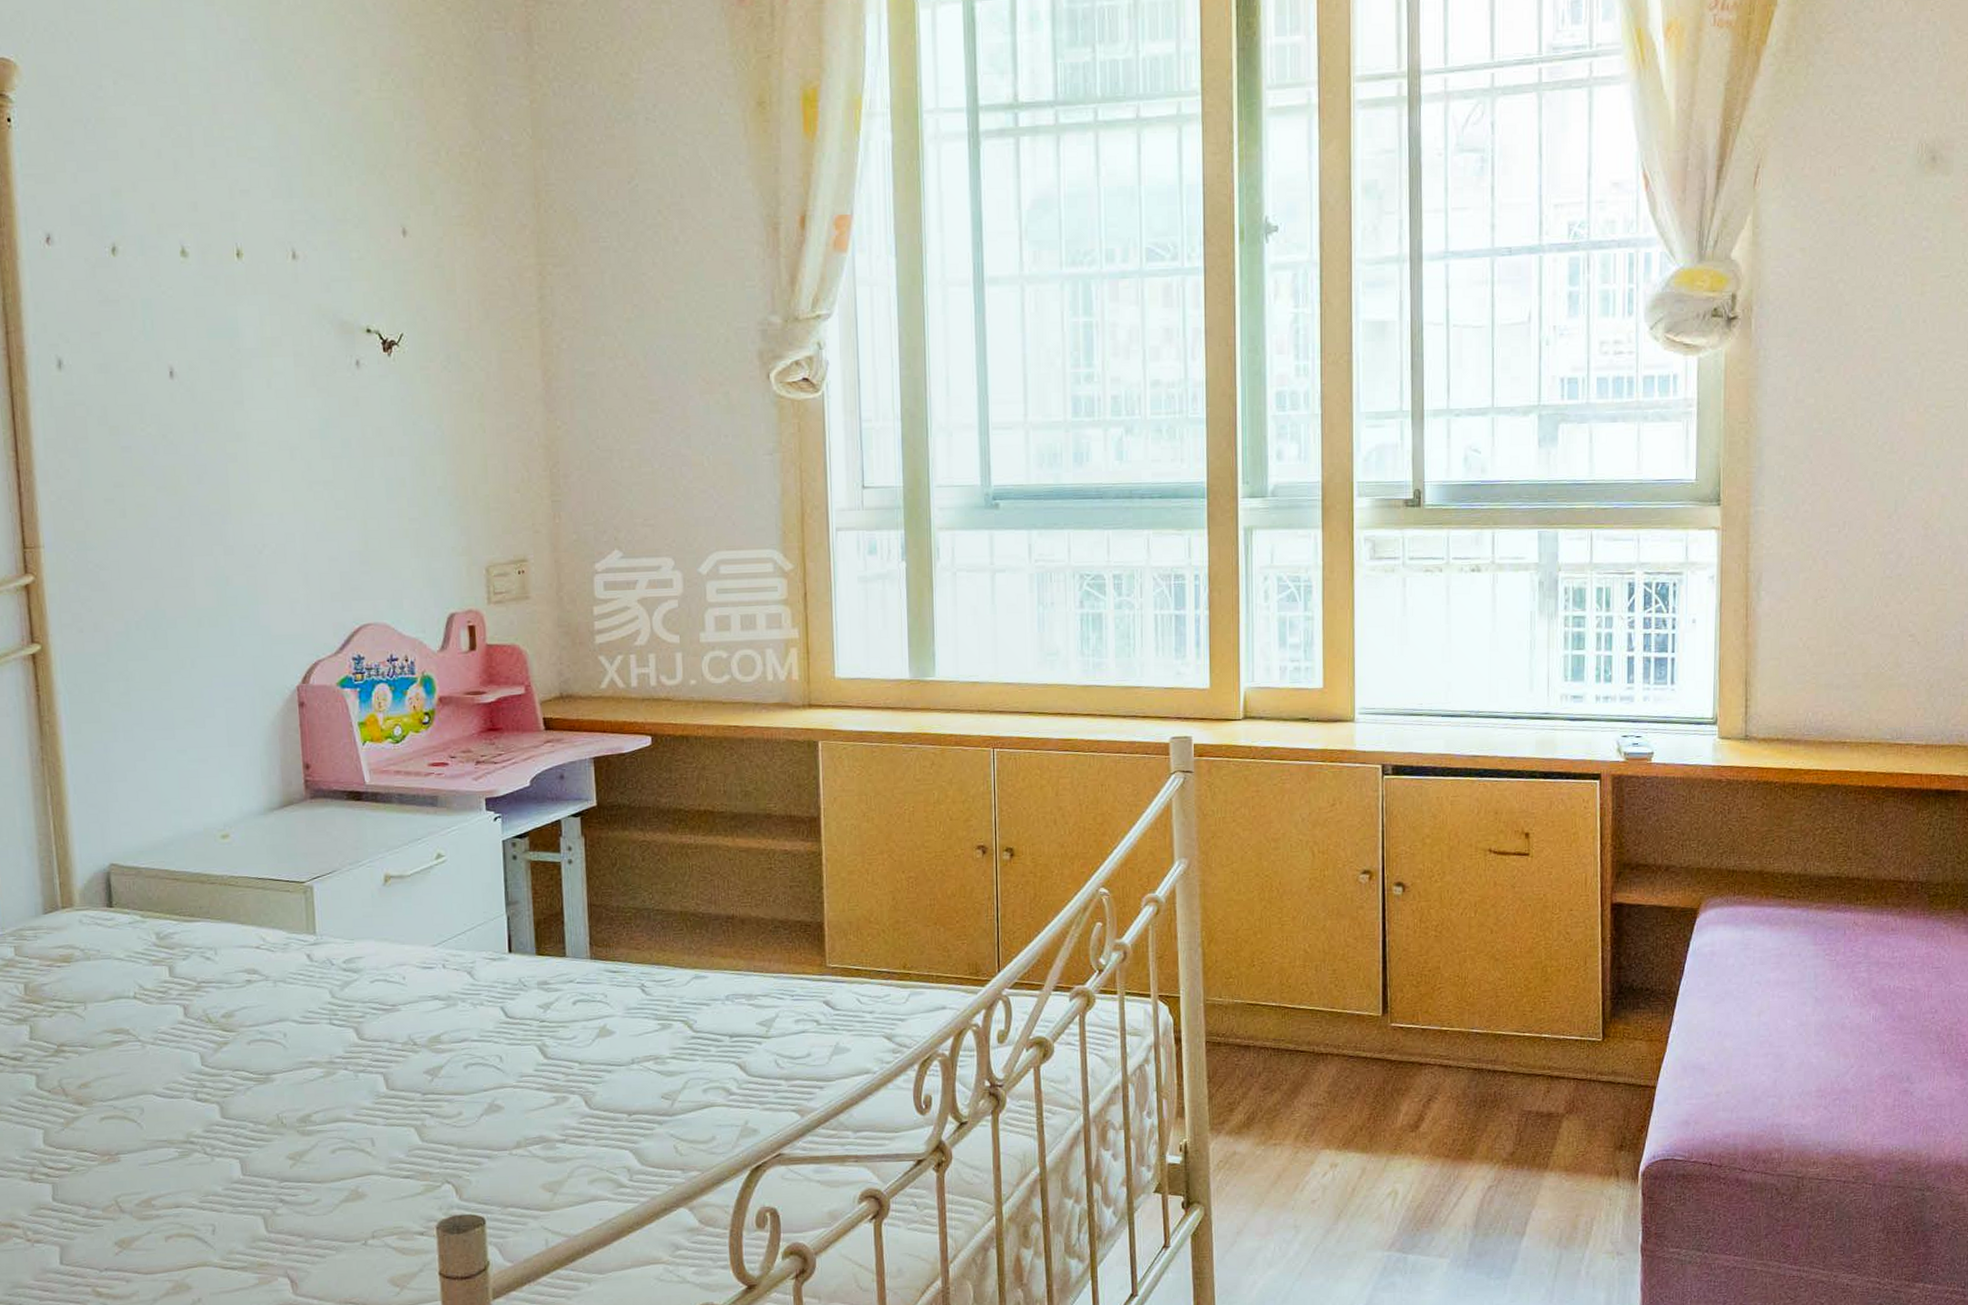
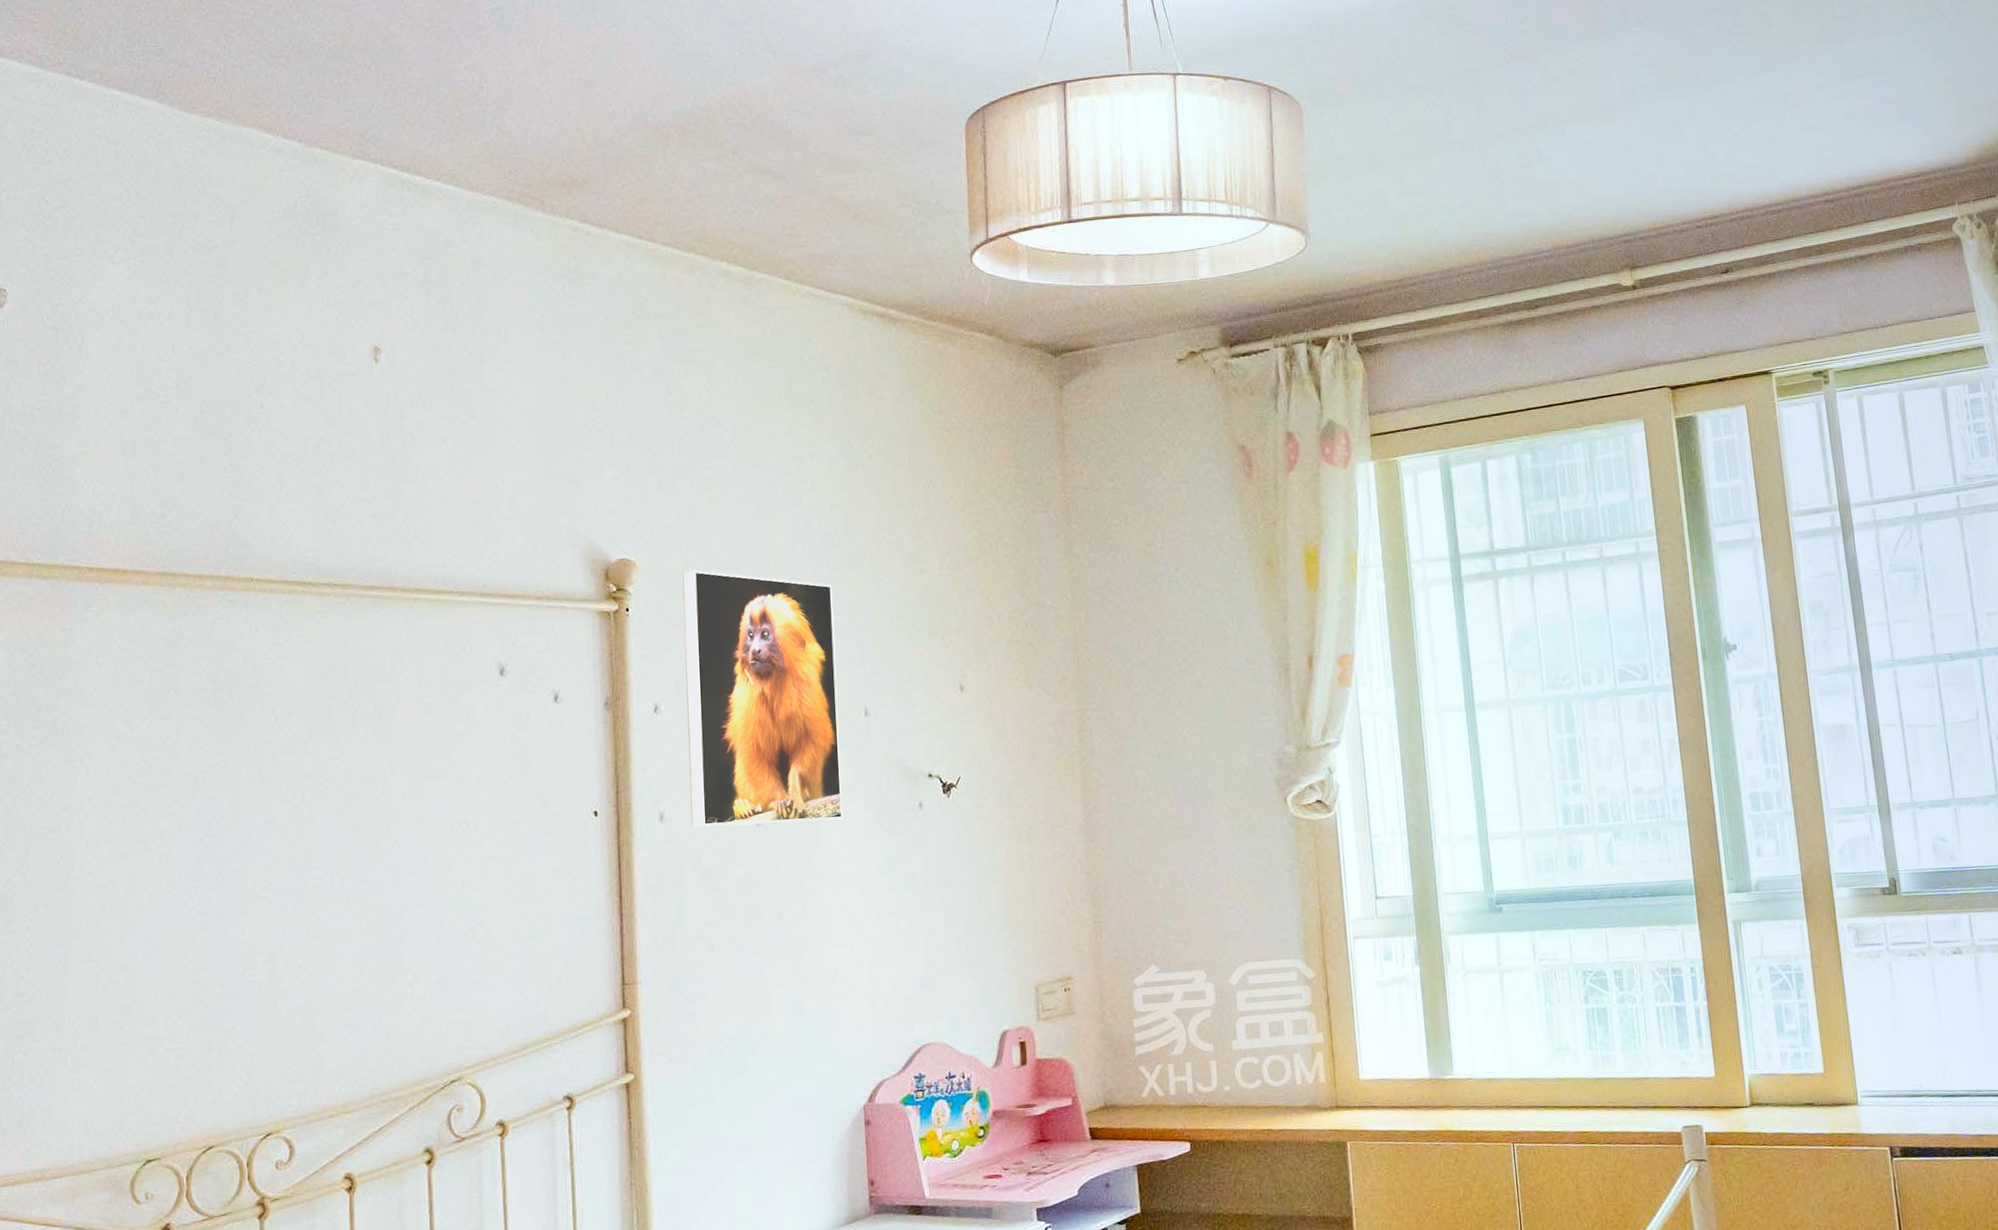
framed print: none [72,76,270,378] -> present [682,570,843,828]

